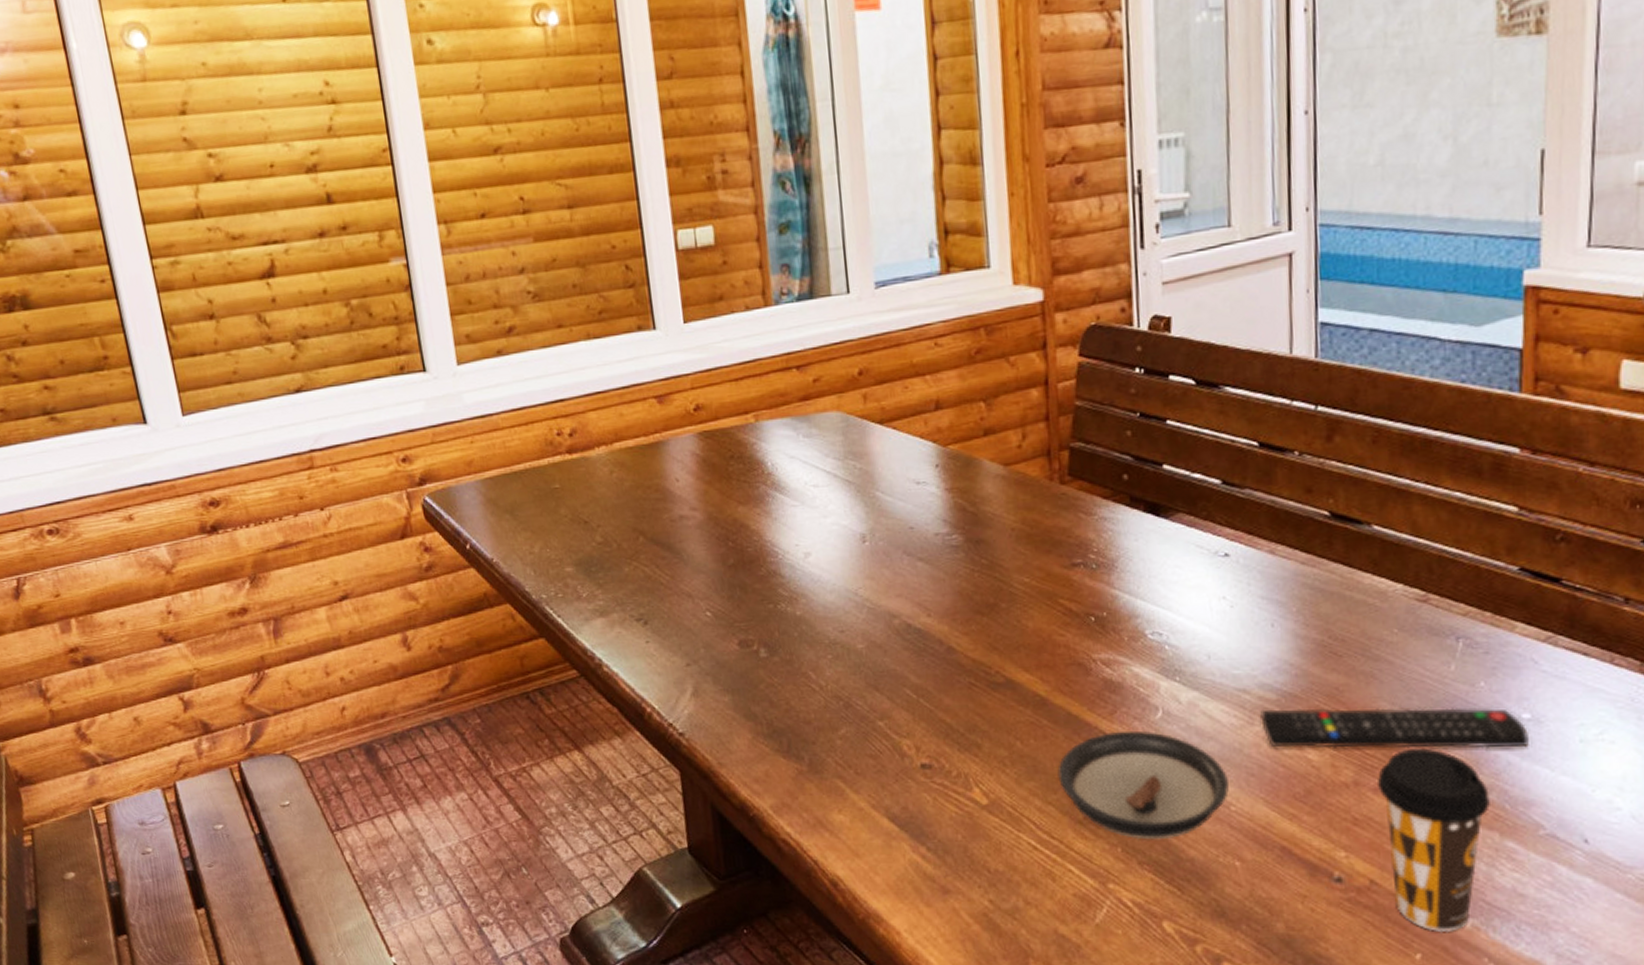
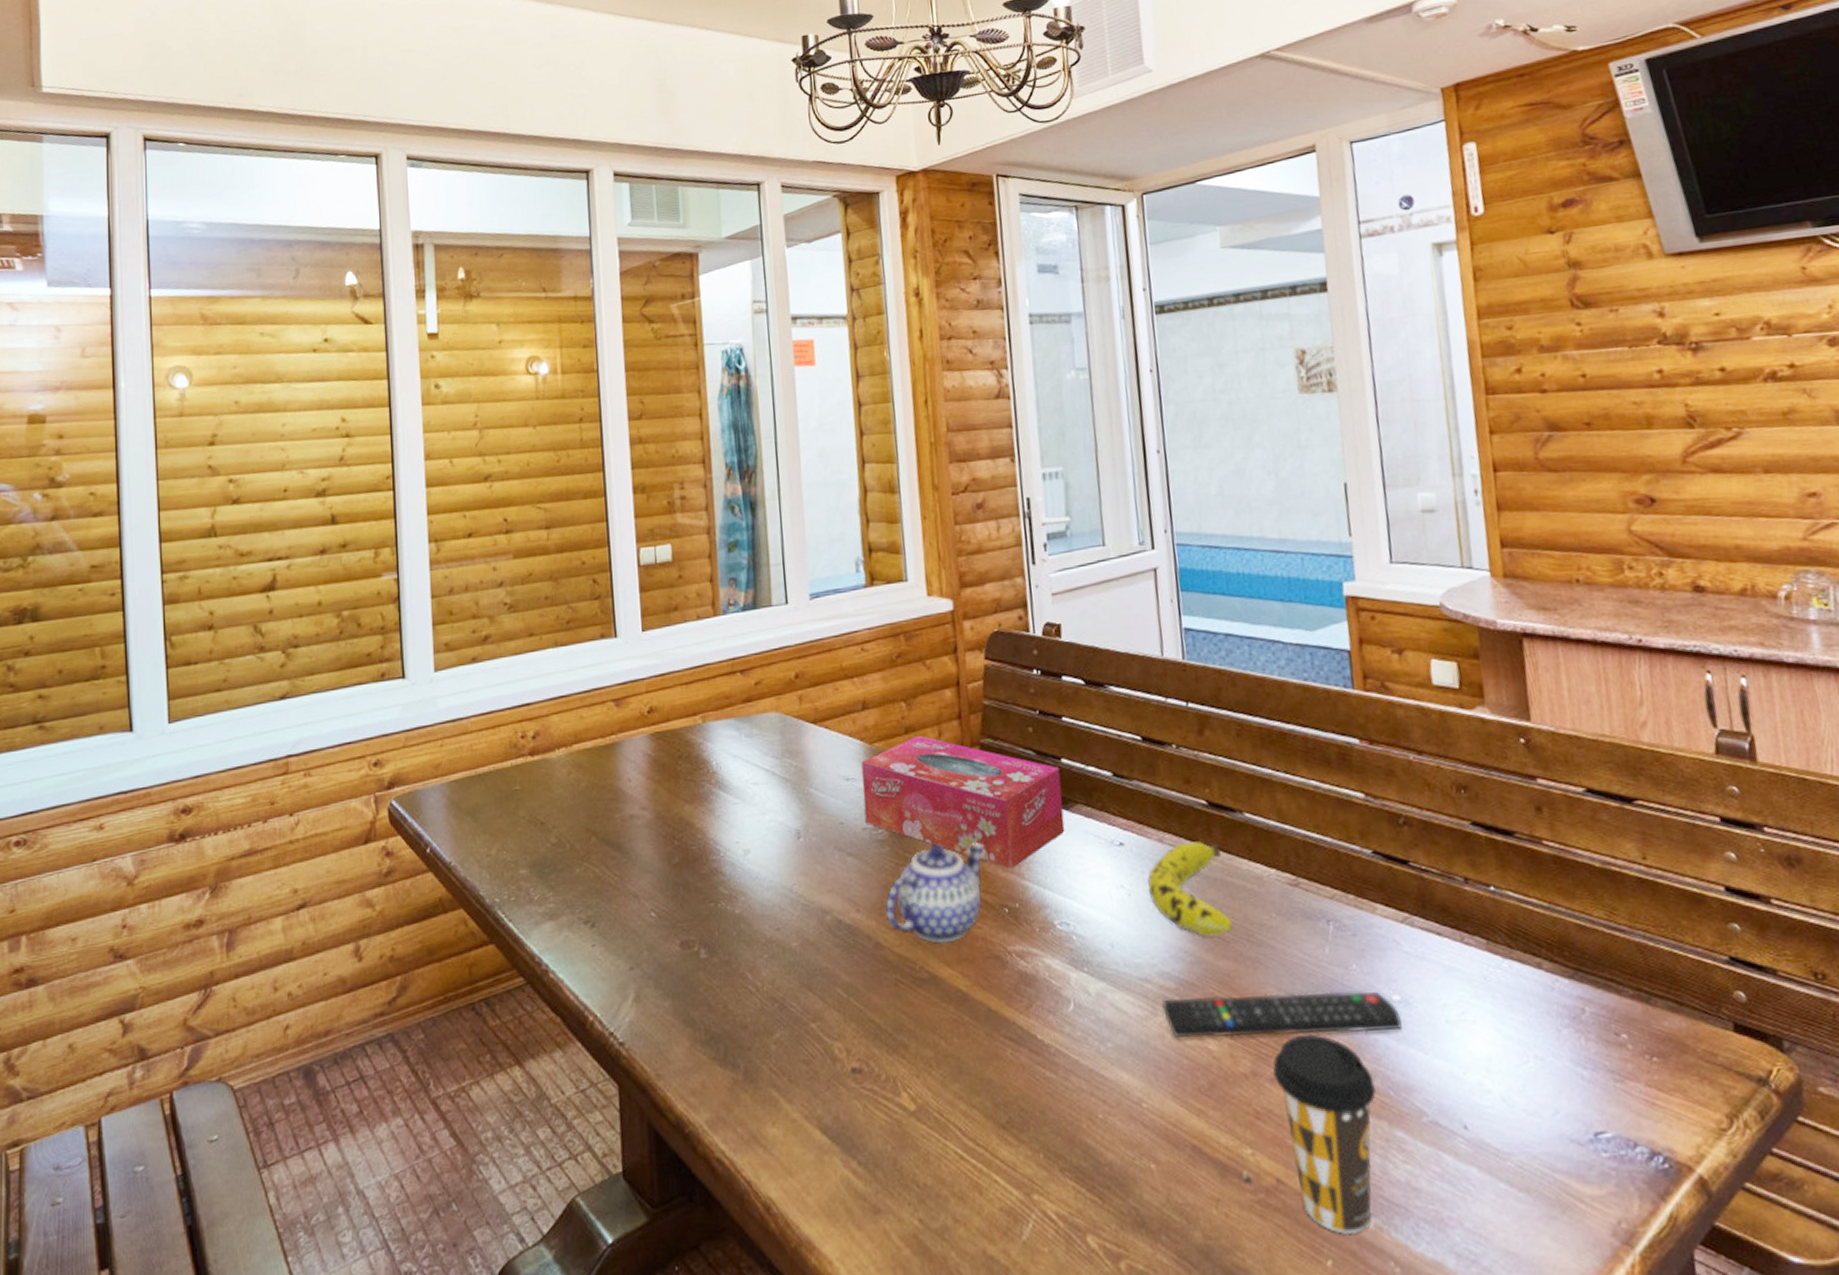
tissue box: none [934,437,1163,577] -> present [861,735,1065,869]
teapot: none [958,550,1072,650] -> present [885,843,985,944]
saucer: present [1057,730,1229,840] -> none [980,1024,1140,1144]
fruit: none [1253,554,1348,651] -> present [1147,841,1233,937]

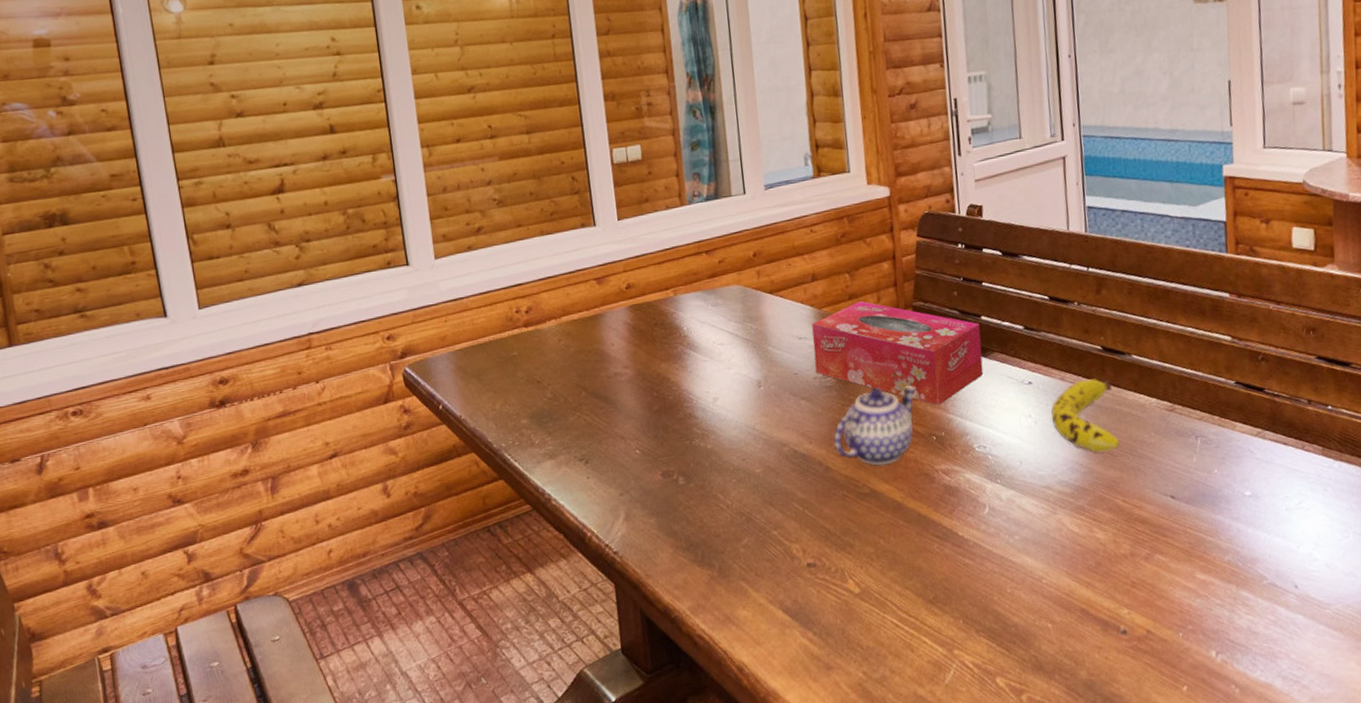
remote control: present [1162,991,1402,1038] -> none [1060,489,1251,530]
coffee cup: present [1273,1034,1376,1234] -> none [1147,523,1228,668]

